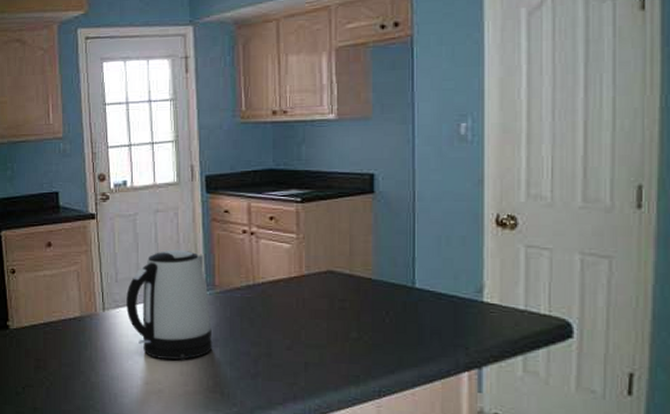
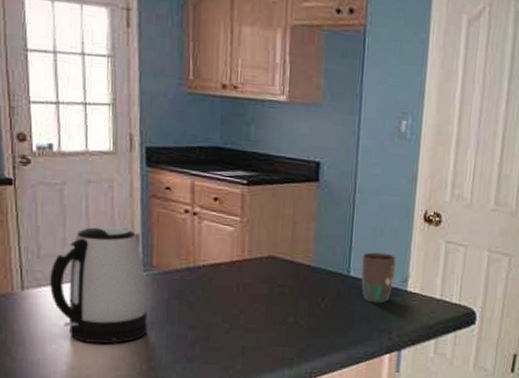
mug: none [427,262,467,316] -> present [361,252,397,304]

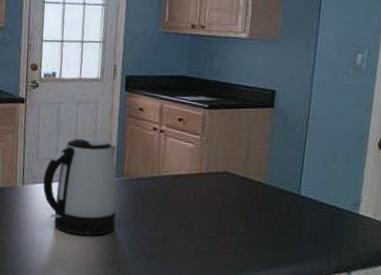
mug: present [361,252,397,304] -> none [311,174,348,224]

